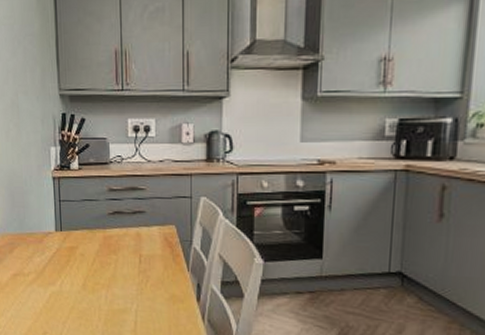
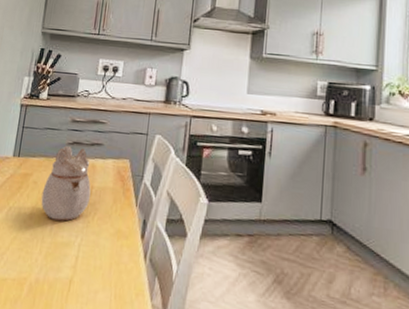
teapot: none [91,215,140,290] -> present [41,145,91,221]

